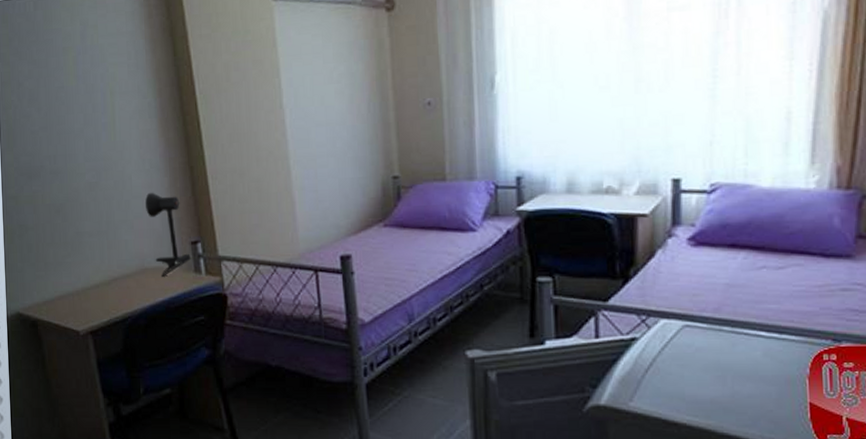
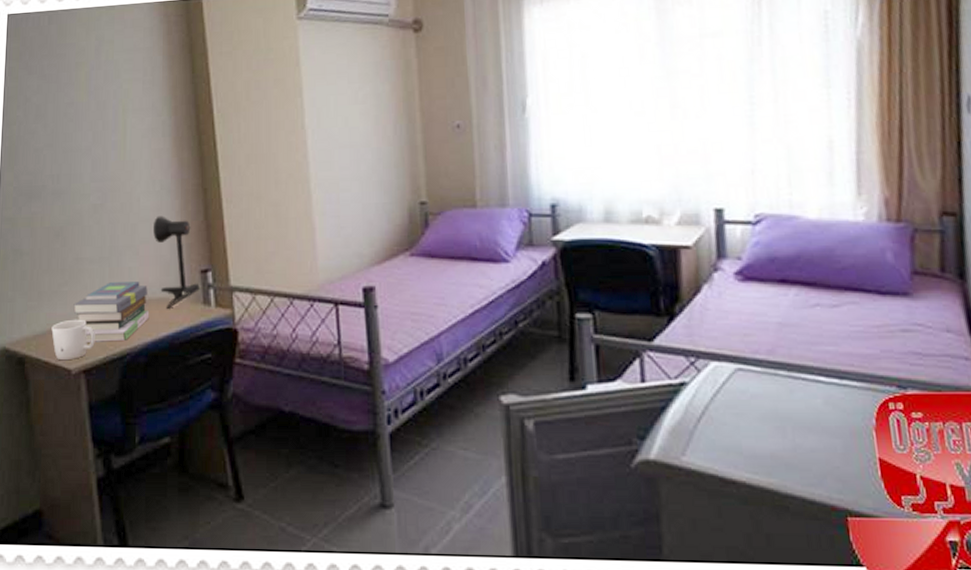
mug: none [59,286,99,324] -> present [51,319,95,361]
books: none [77,253,147,307] -> present [73,282,150,342]

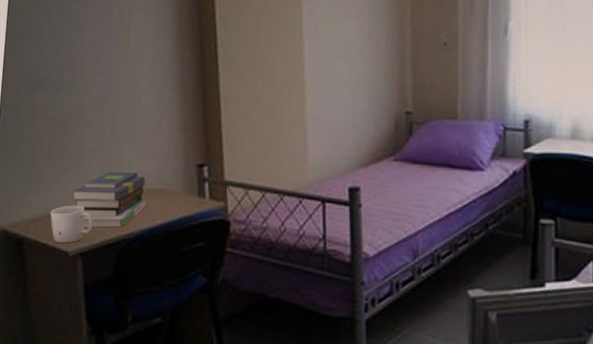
desk lamp: present [153,215,201,309] -> none [153,111,197,199]

